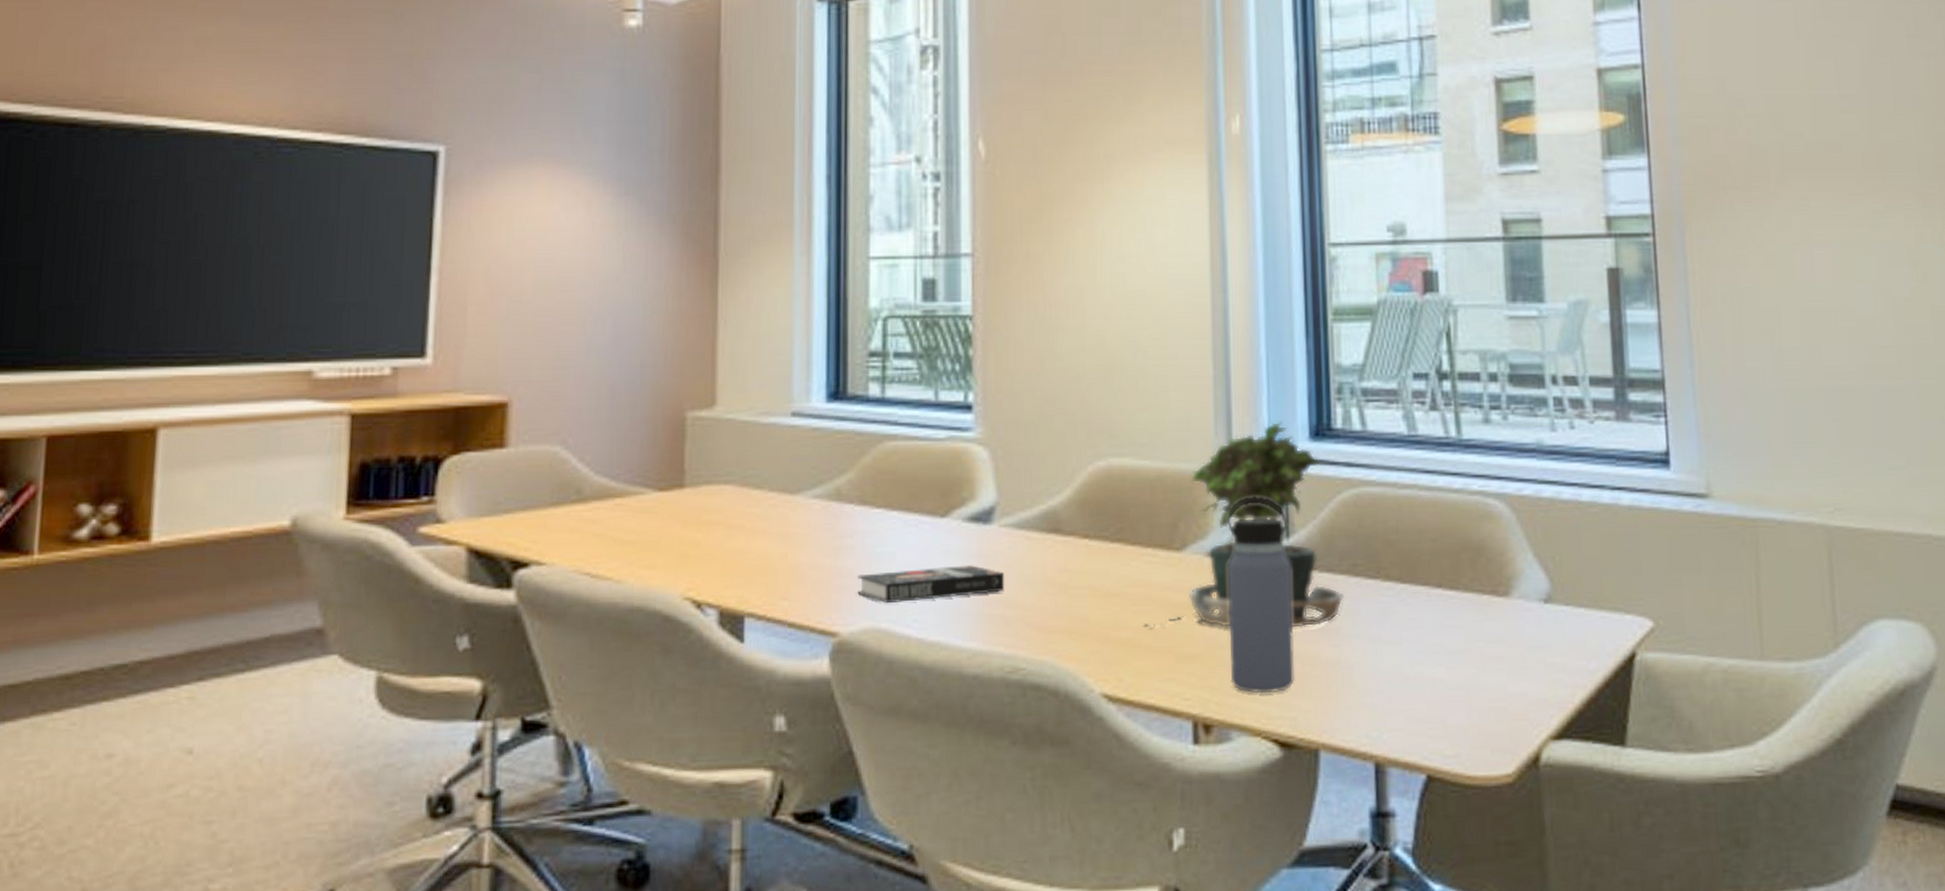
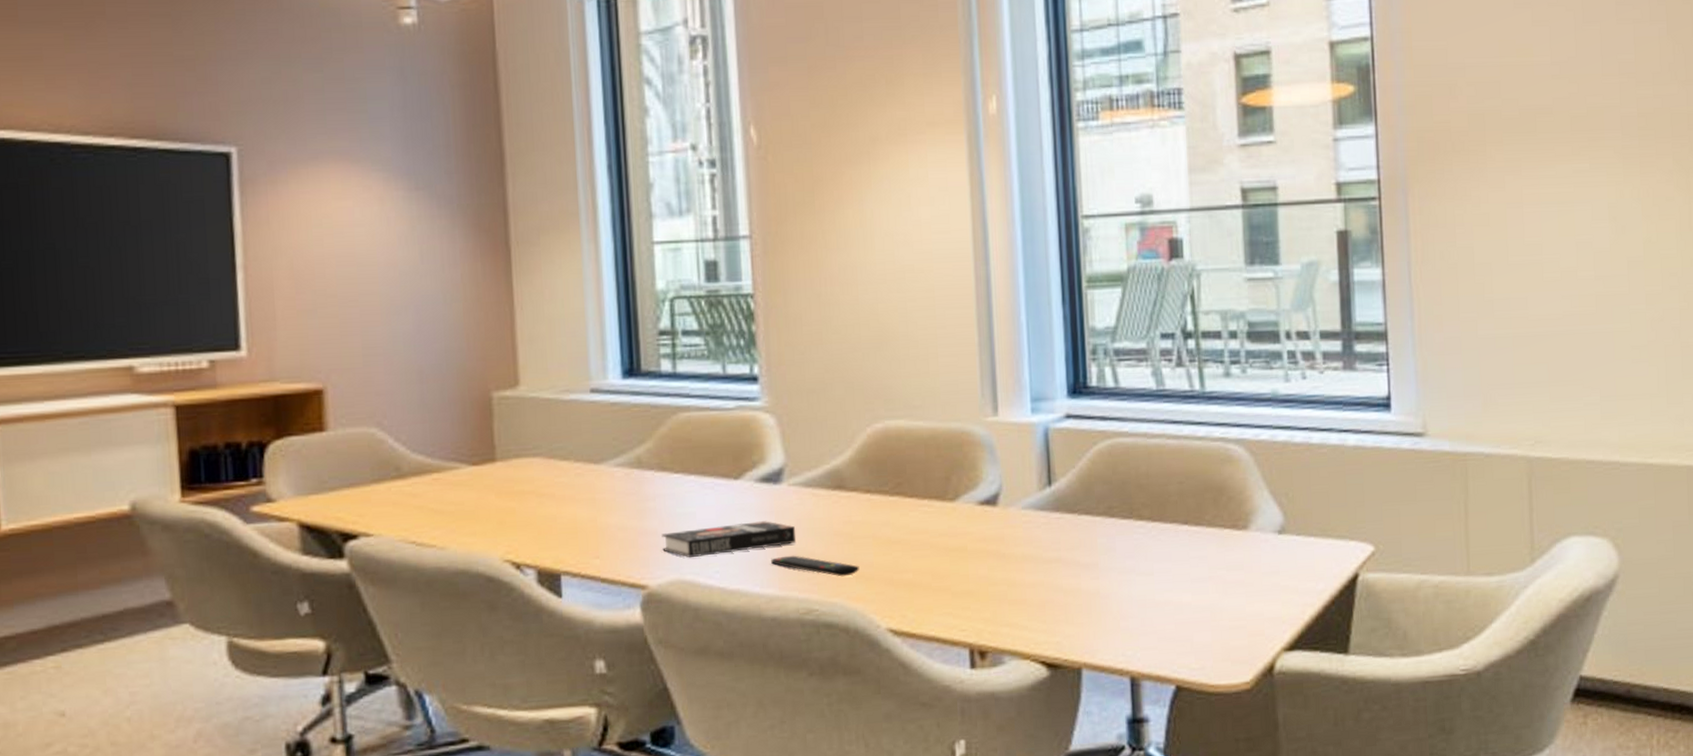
remote control: none [976,605,1073,632] -> present [771,555,860,577]
potted plant: present [1143,421,1343,629] -> none [923,381,1101,570]
water bottle: present [1226,497,1294,693] -> none [994,450,1058,623]

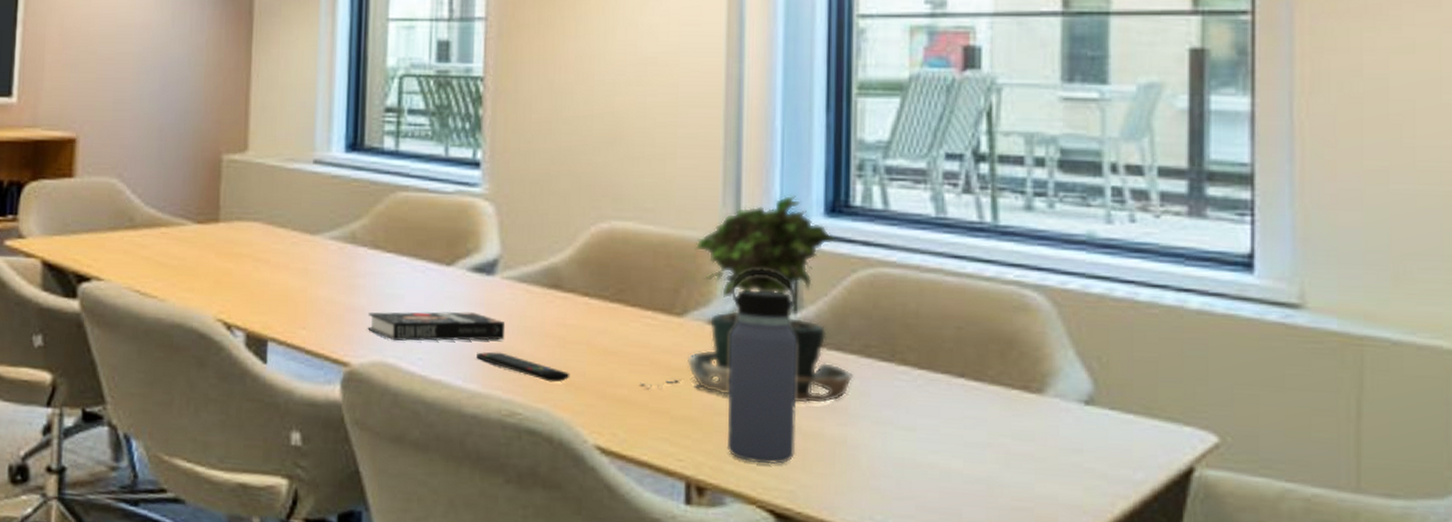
potted plant: none [923,381,1101,570] -> present [640,195,853,404]
water bottle: none [994,450,1058,623] -> present [726,269,797,465]

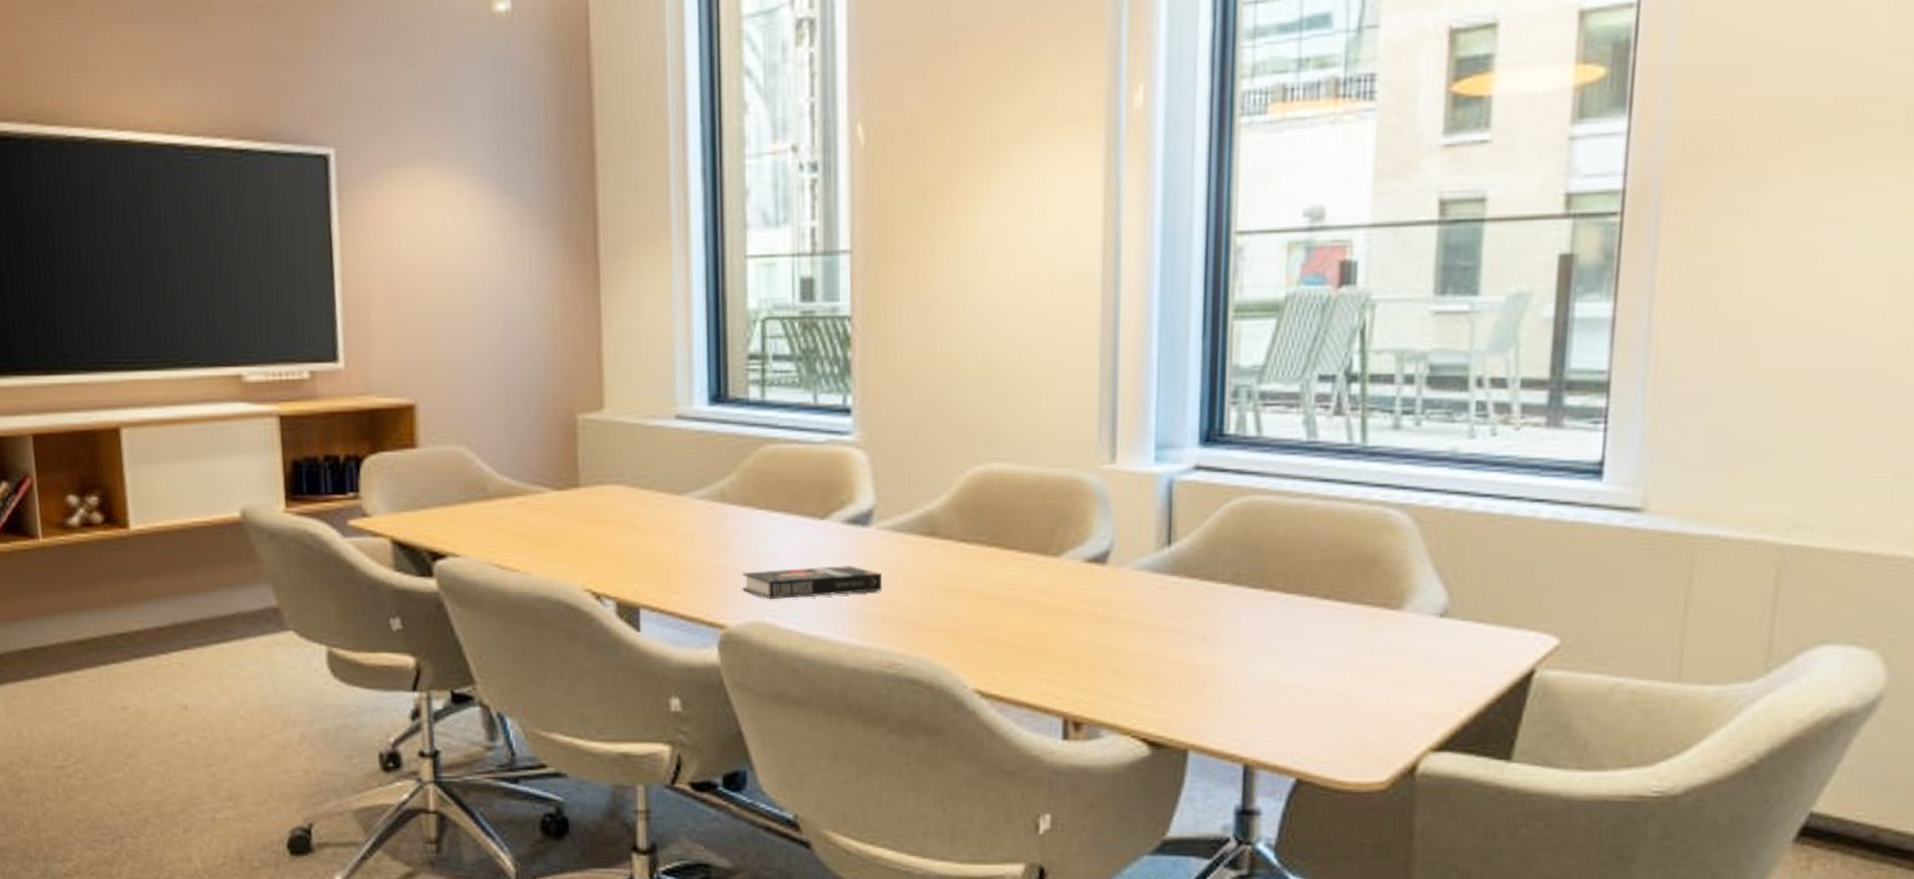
remote control: present [476,351,570,383] -> none [855,604,949,631]
potted plant: present [640,195,853,404] -> none [1018,426,1224,635]
water bottle: present [726,269,797,465] -> none [1102,504,1171,696]

